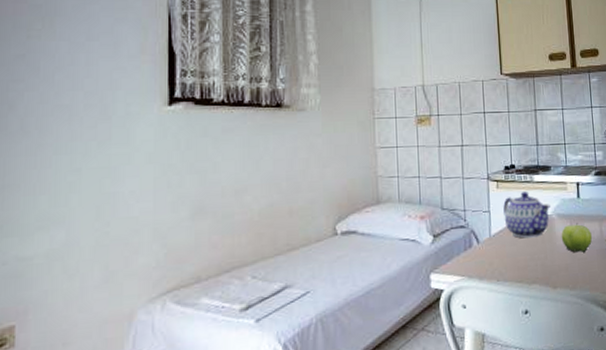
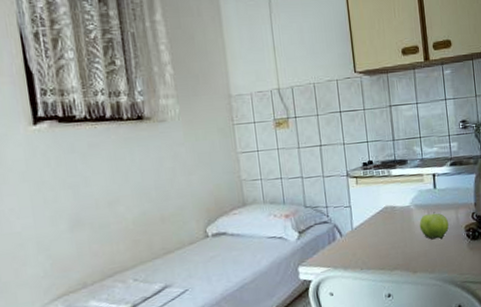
teapot: present [503,192,550,239] -> none [363,186,408,230]

